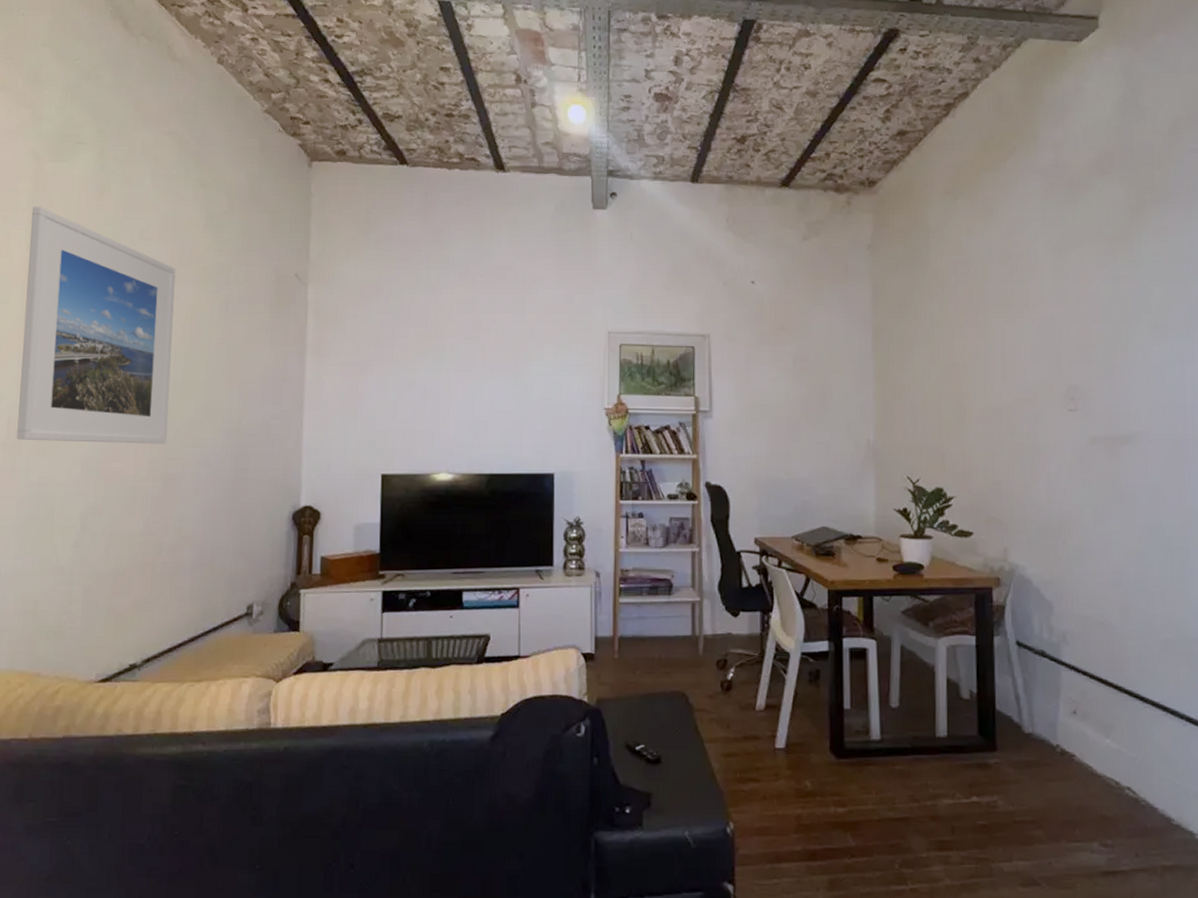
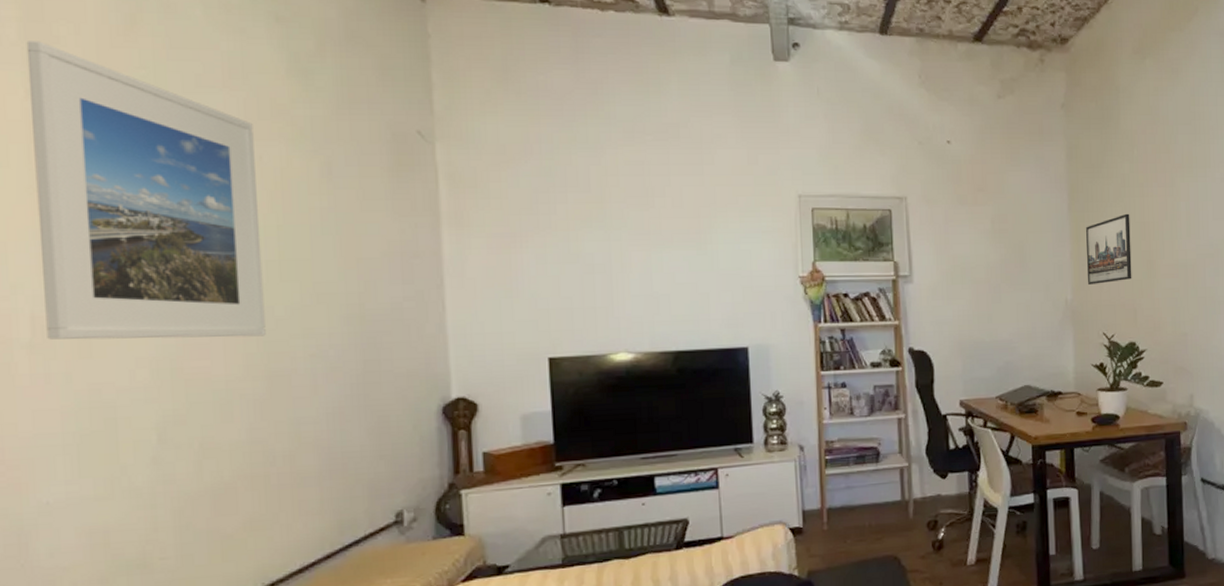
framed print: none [891,354,940,426] -> present [1086,213,1132,284]

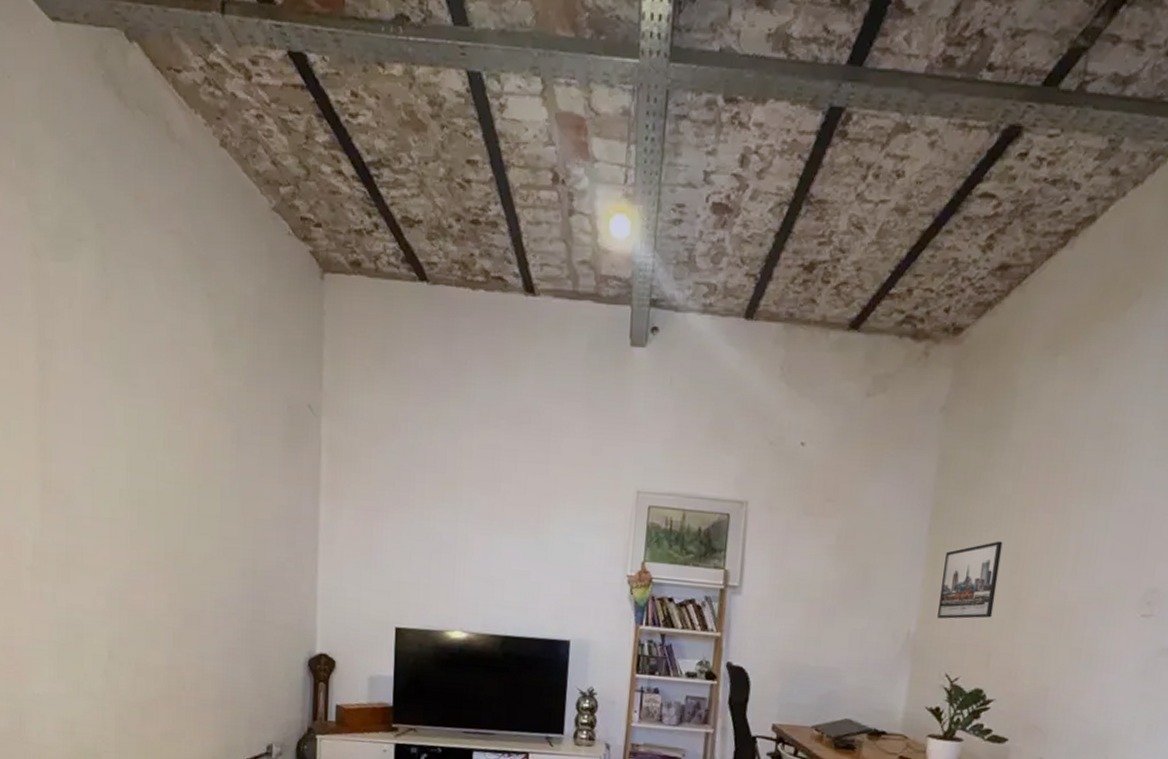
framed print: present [26,41,266,340] -> none [37,312,186,580]

